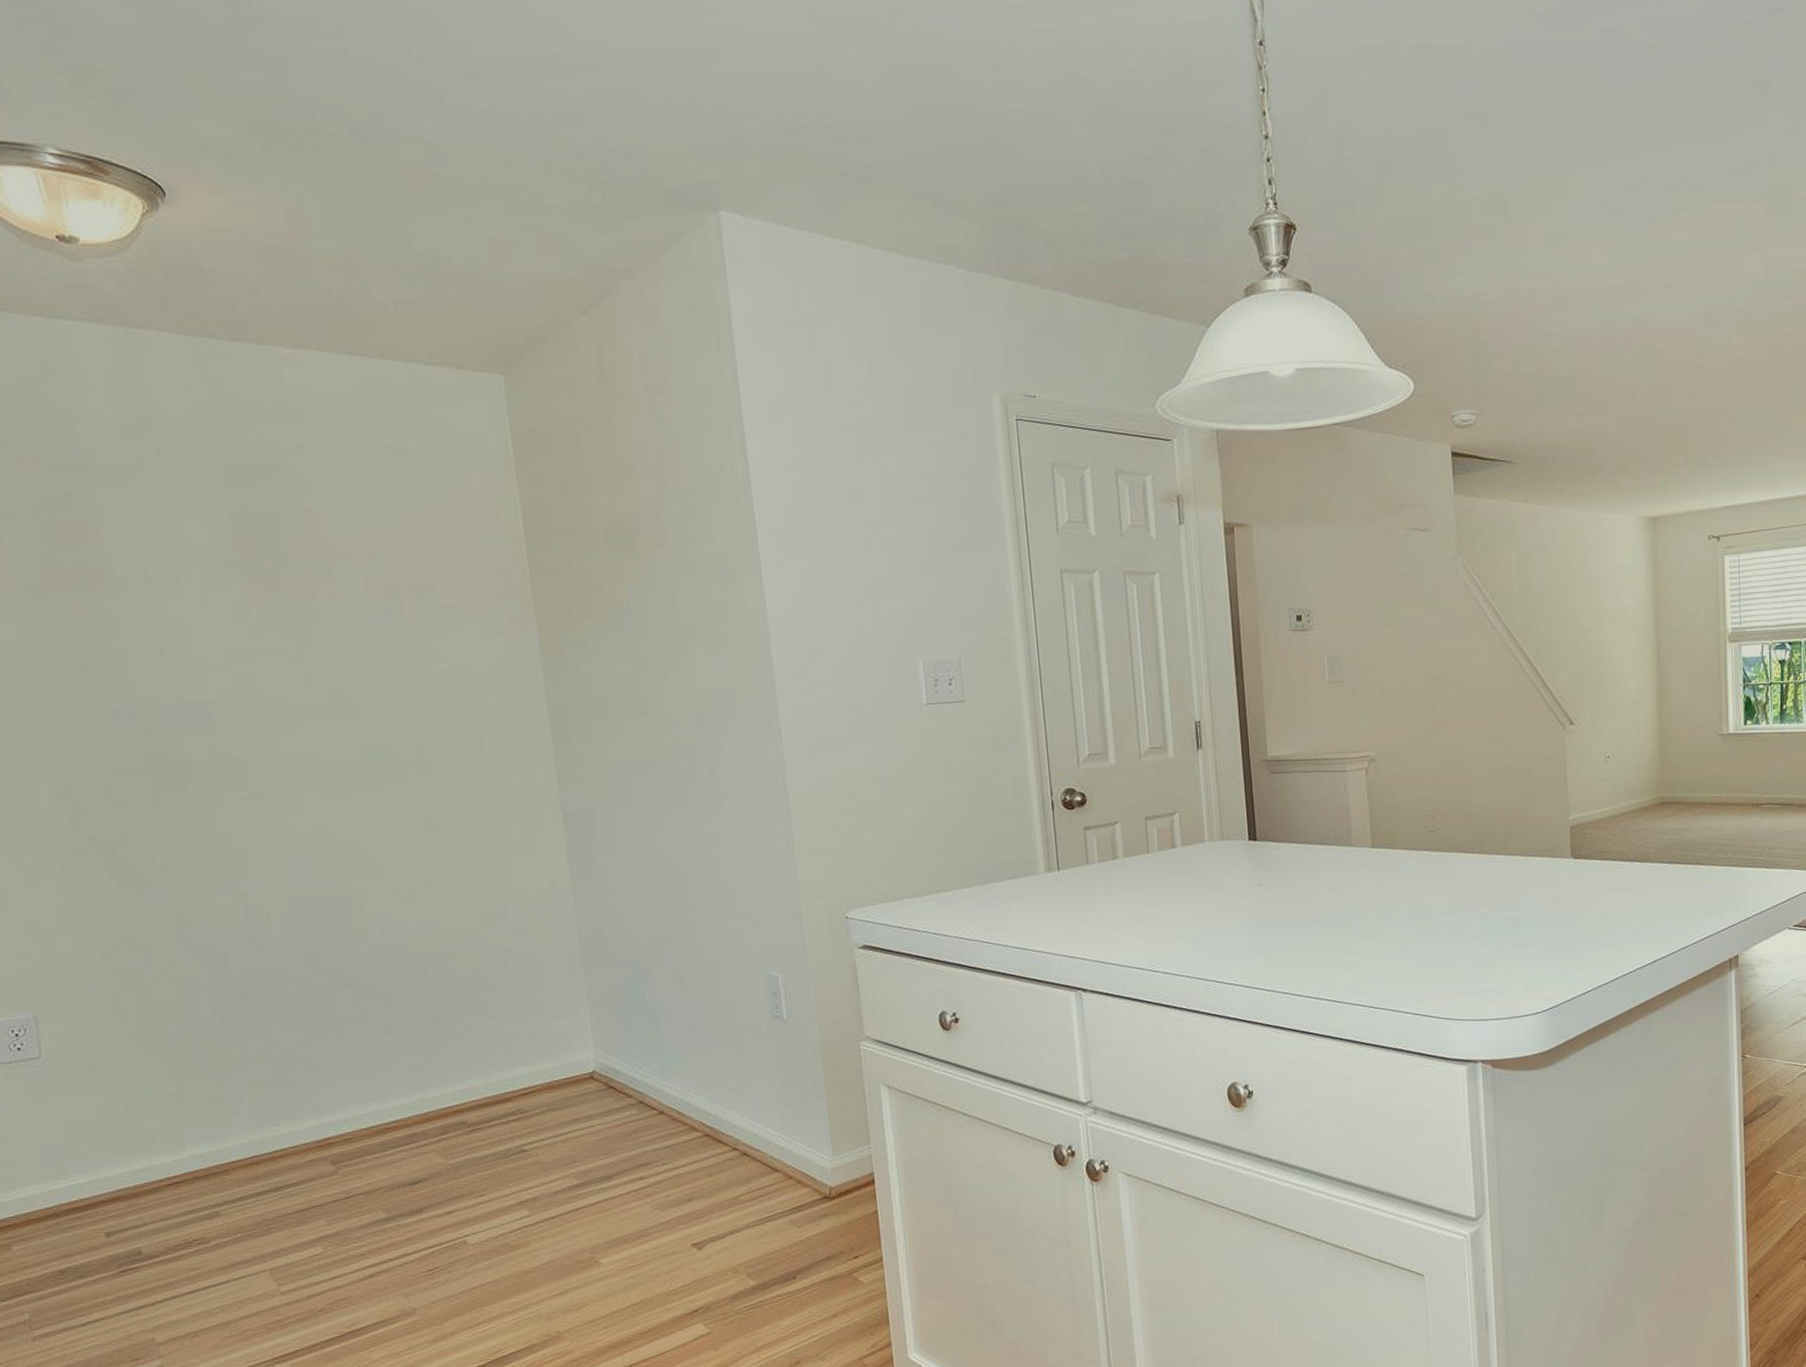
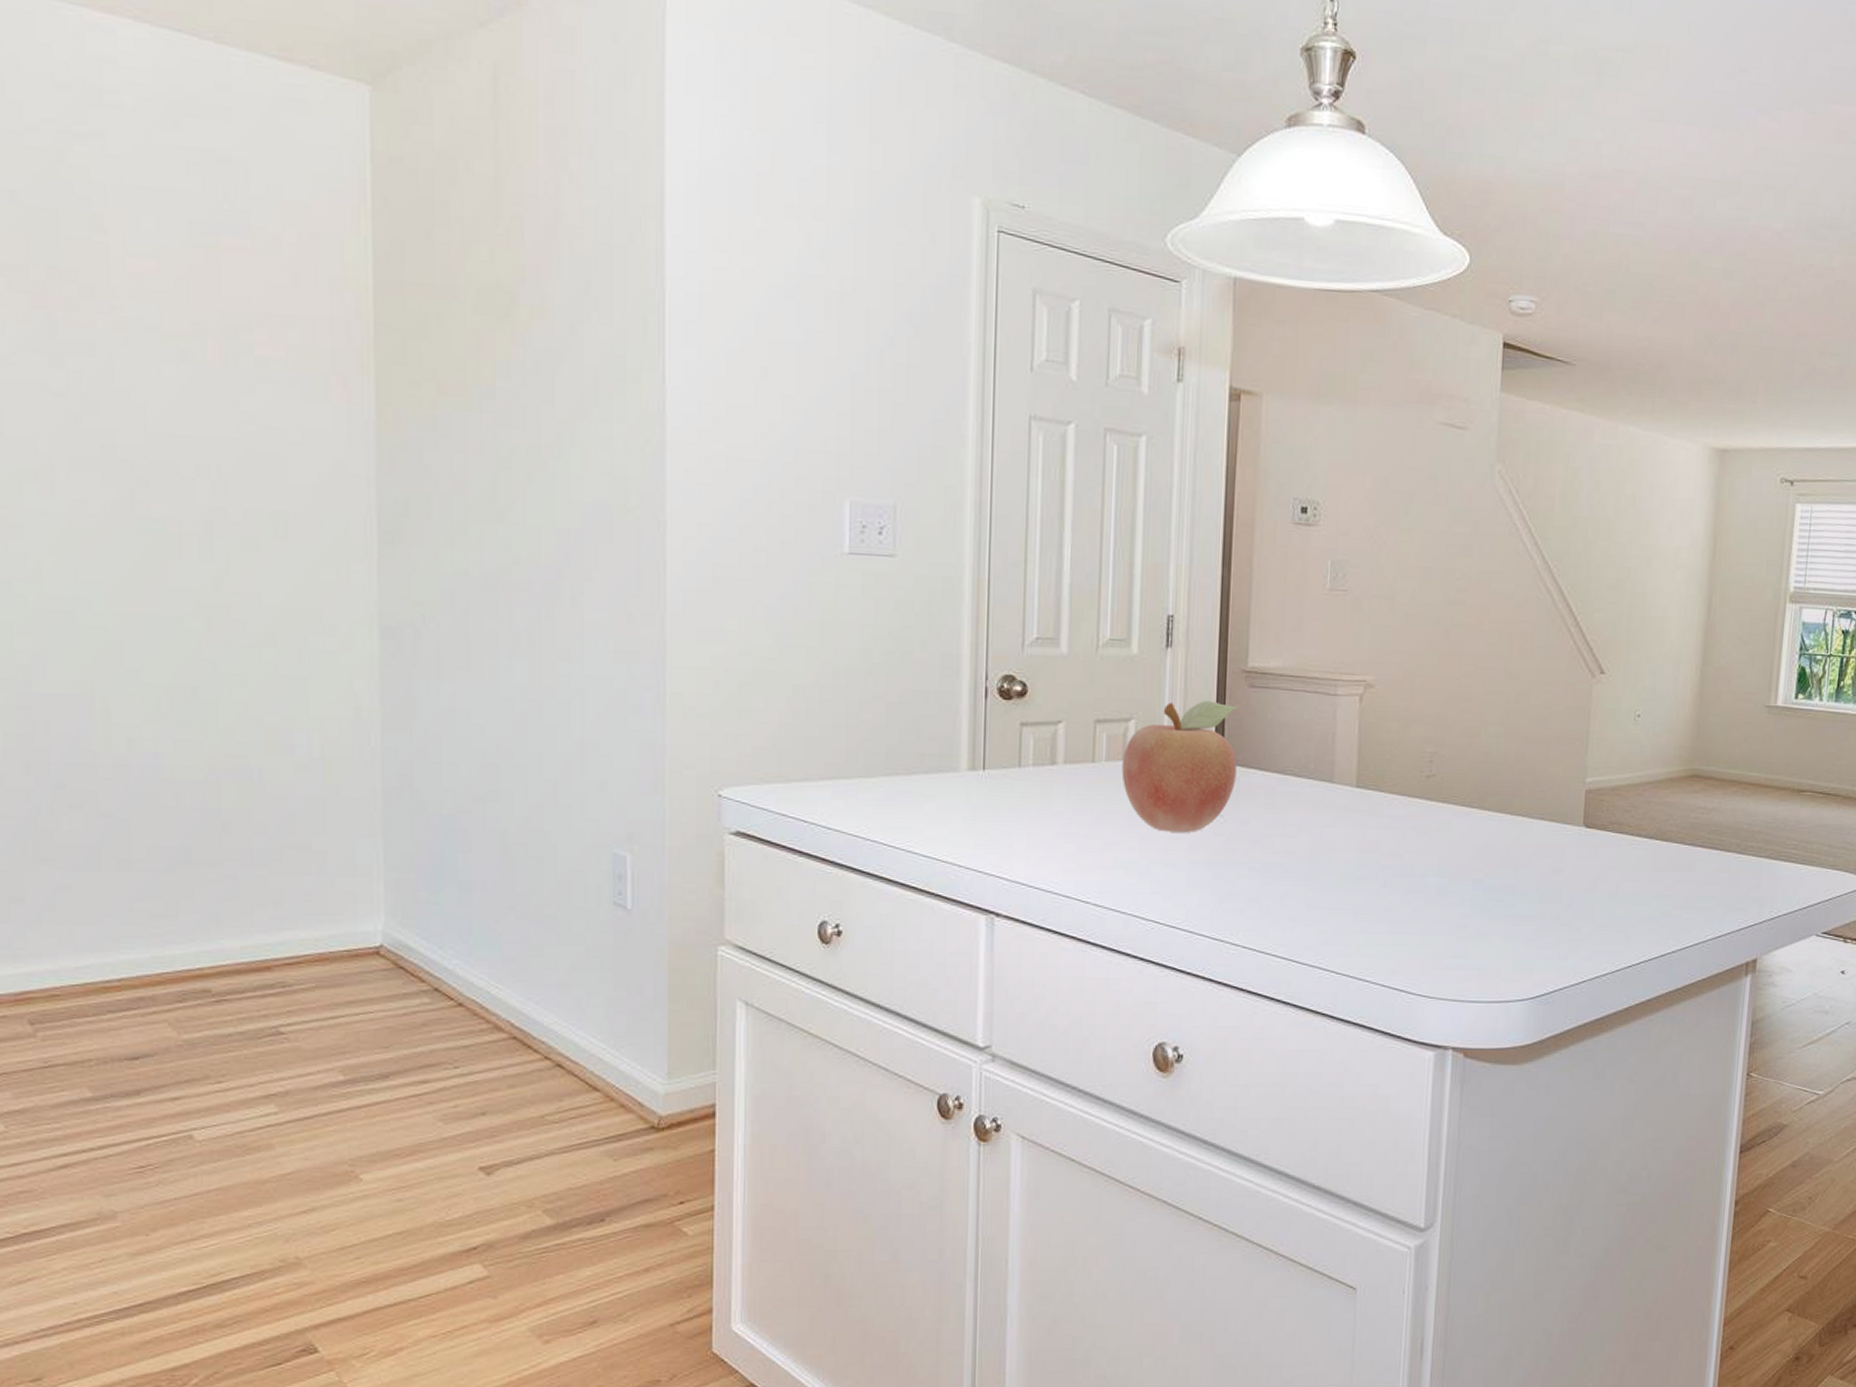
fruit: none [1172,789,1269,905] -> present [1121,701,1239,833]

